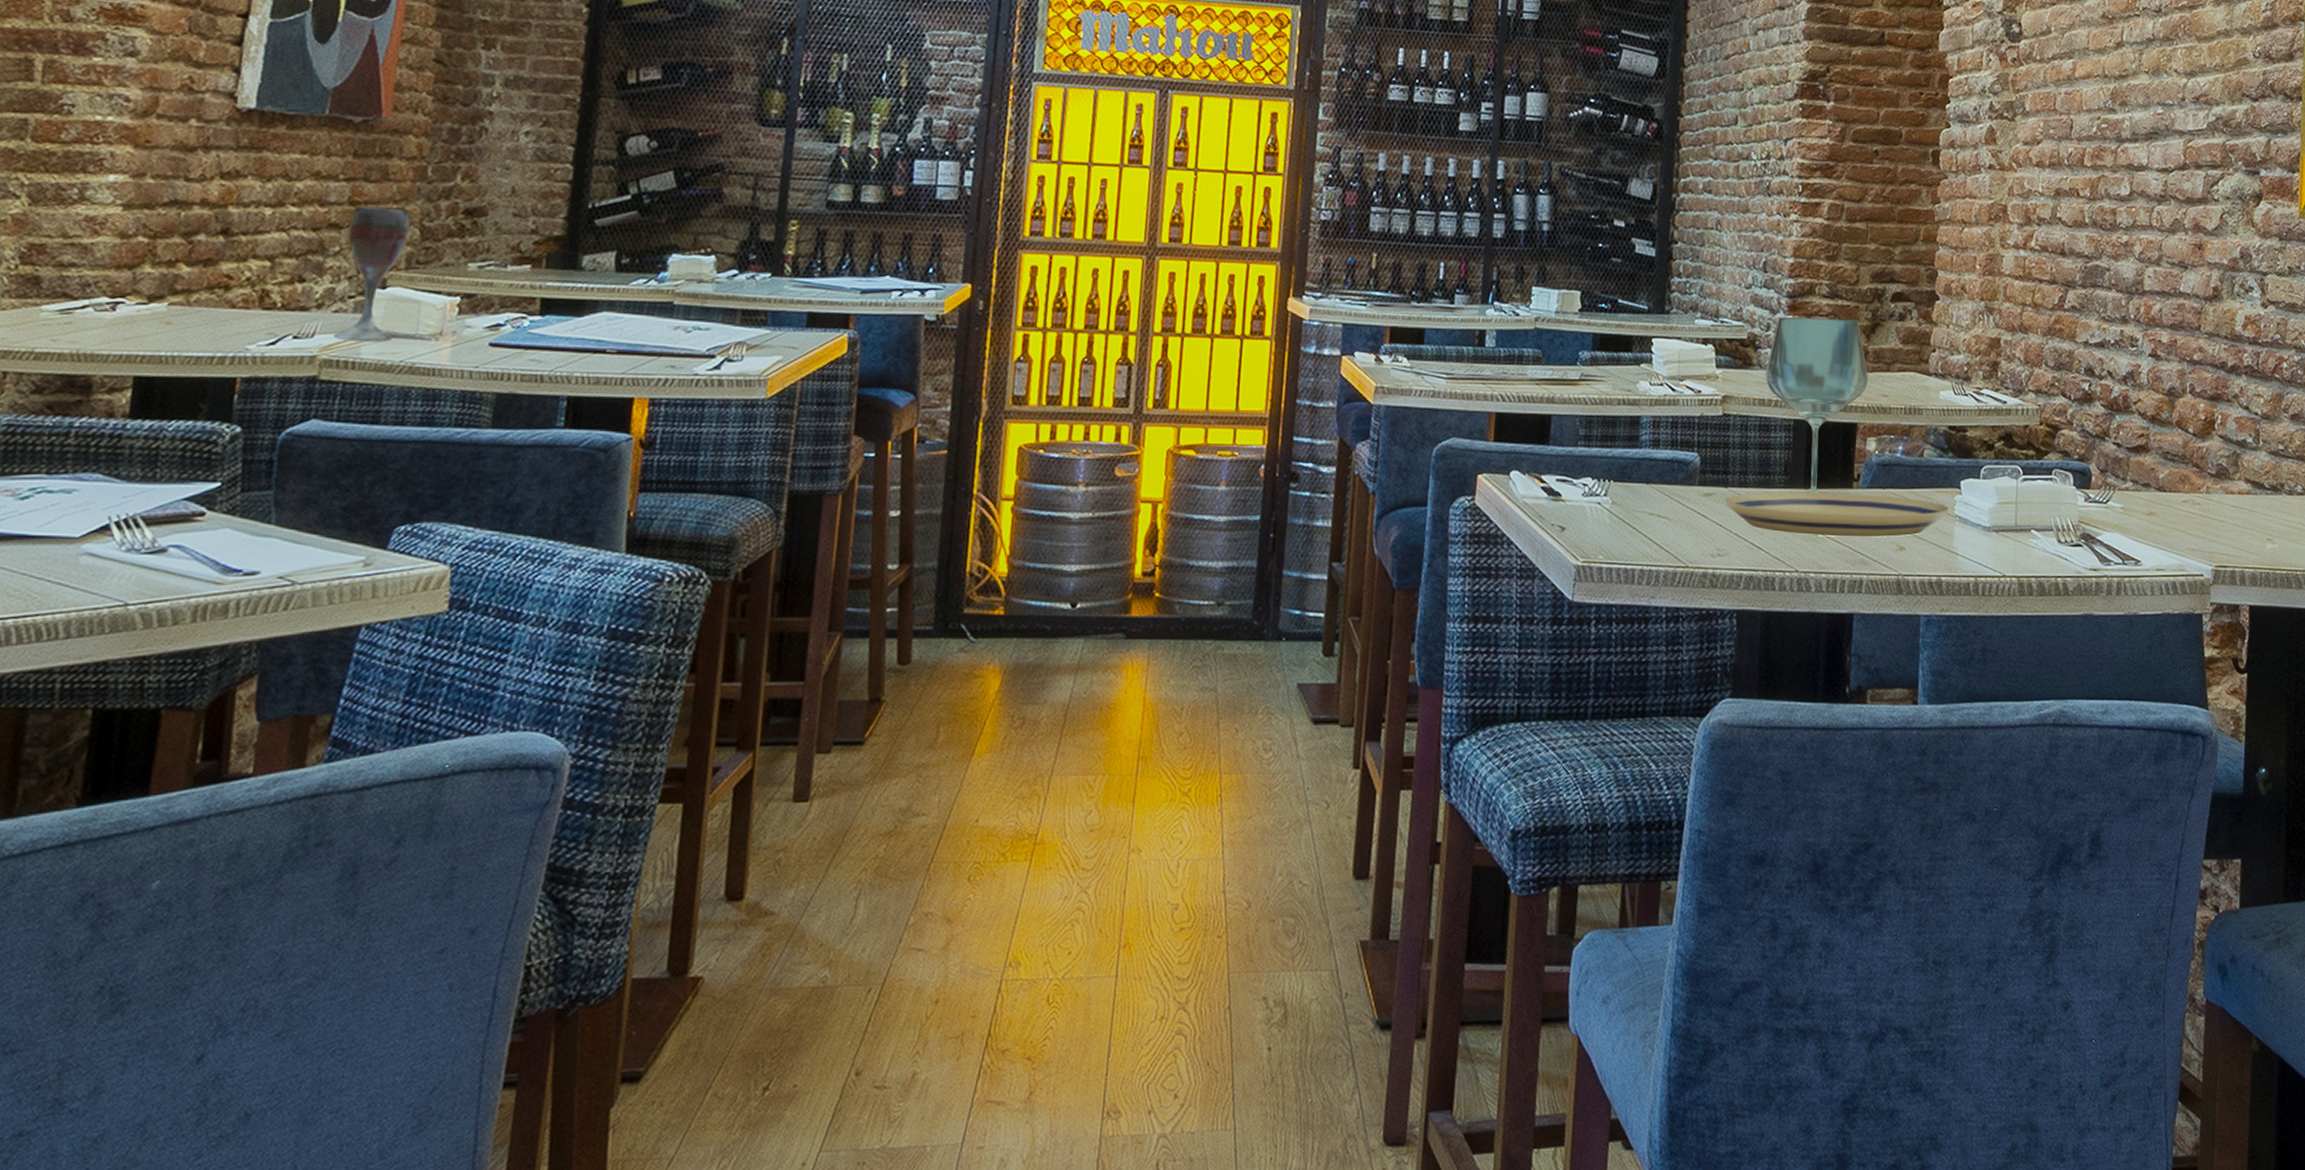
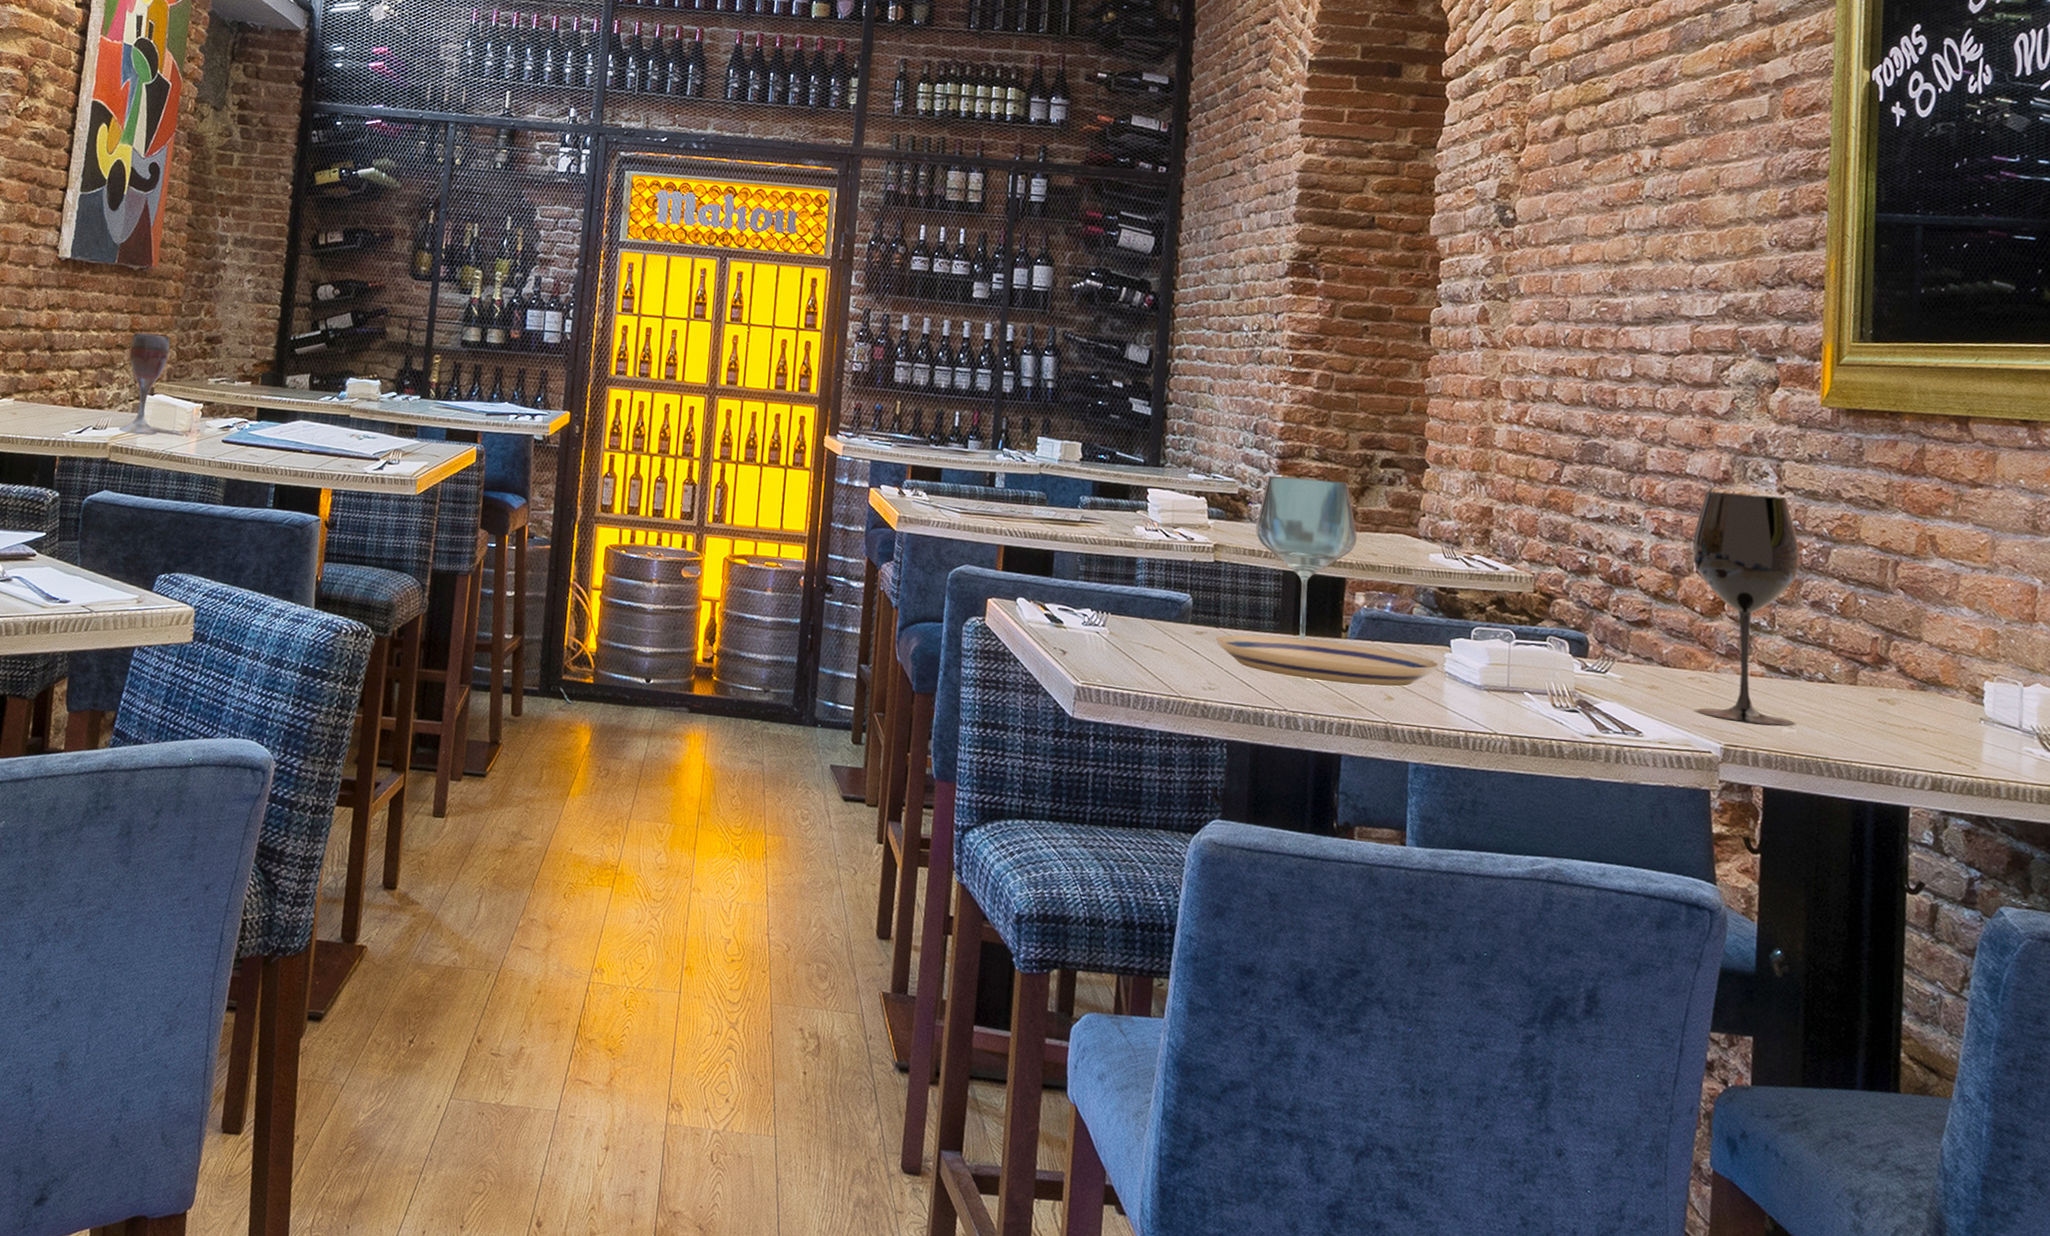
wineglass: none [2185,308,2282,543] -> present [1692,490,1800,727]

